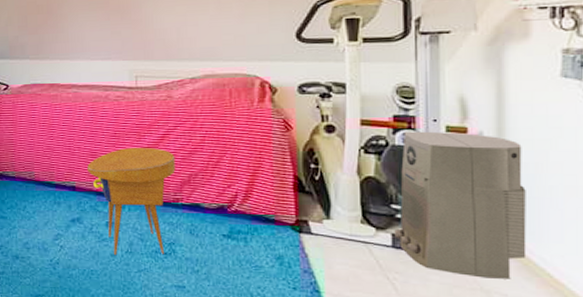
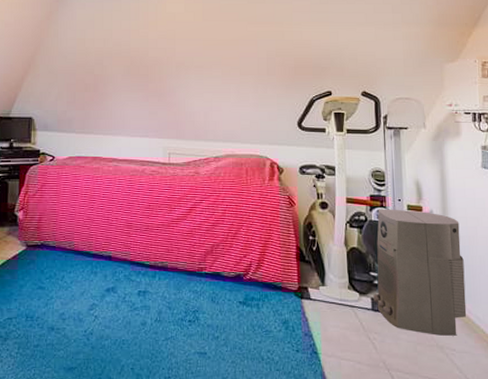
side table: present [87,148,176,256] -> none [123,219,201,325]

